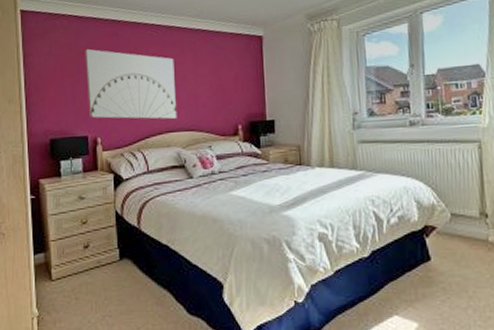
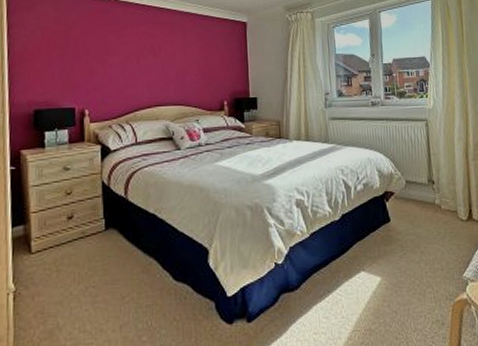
wall art: present [85,48,177,120] -> none [74,23,166,94]

